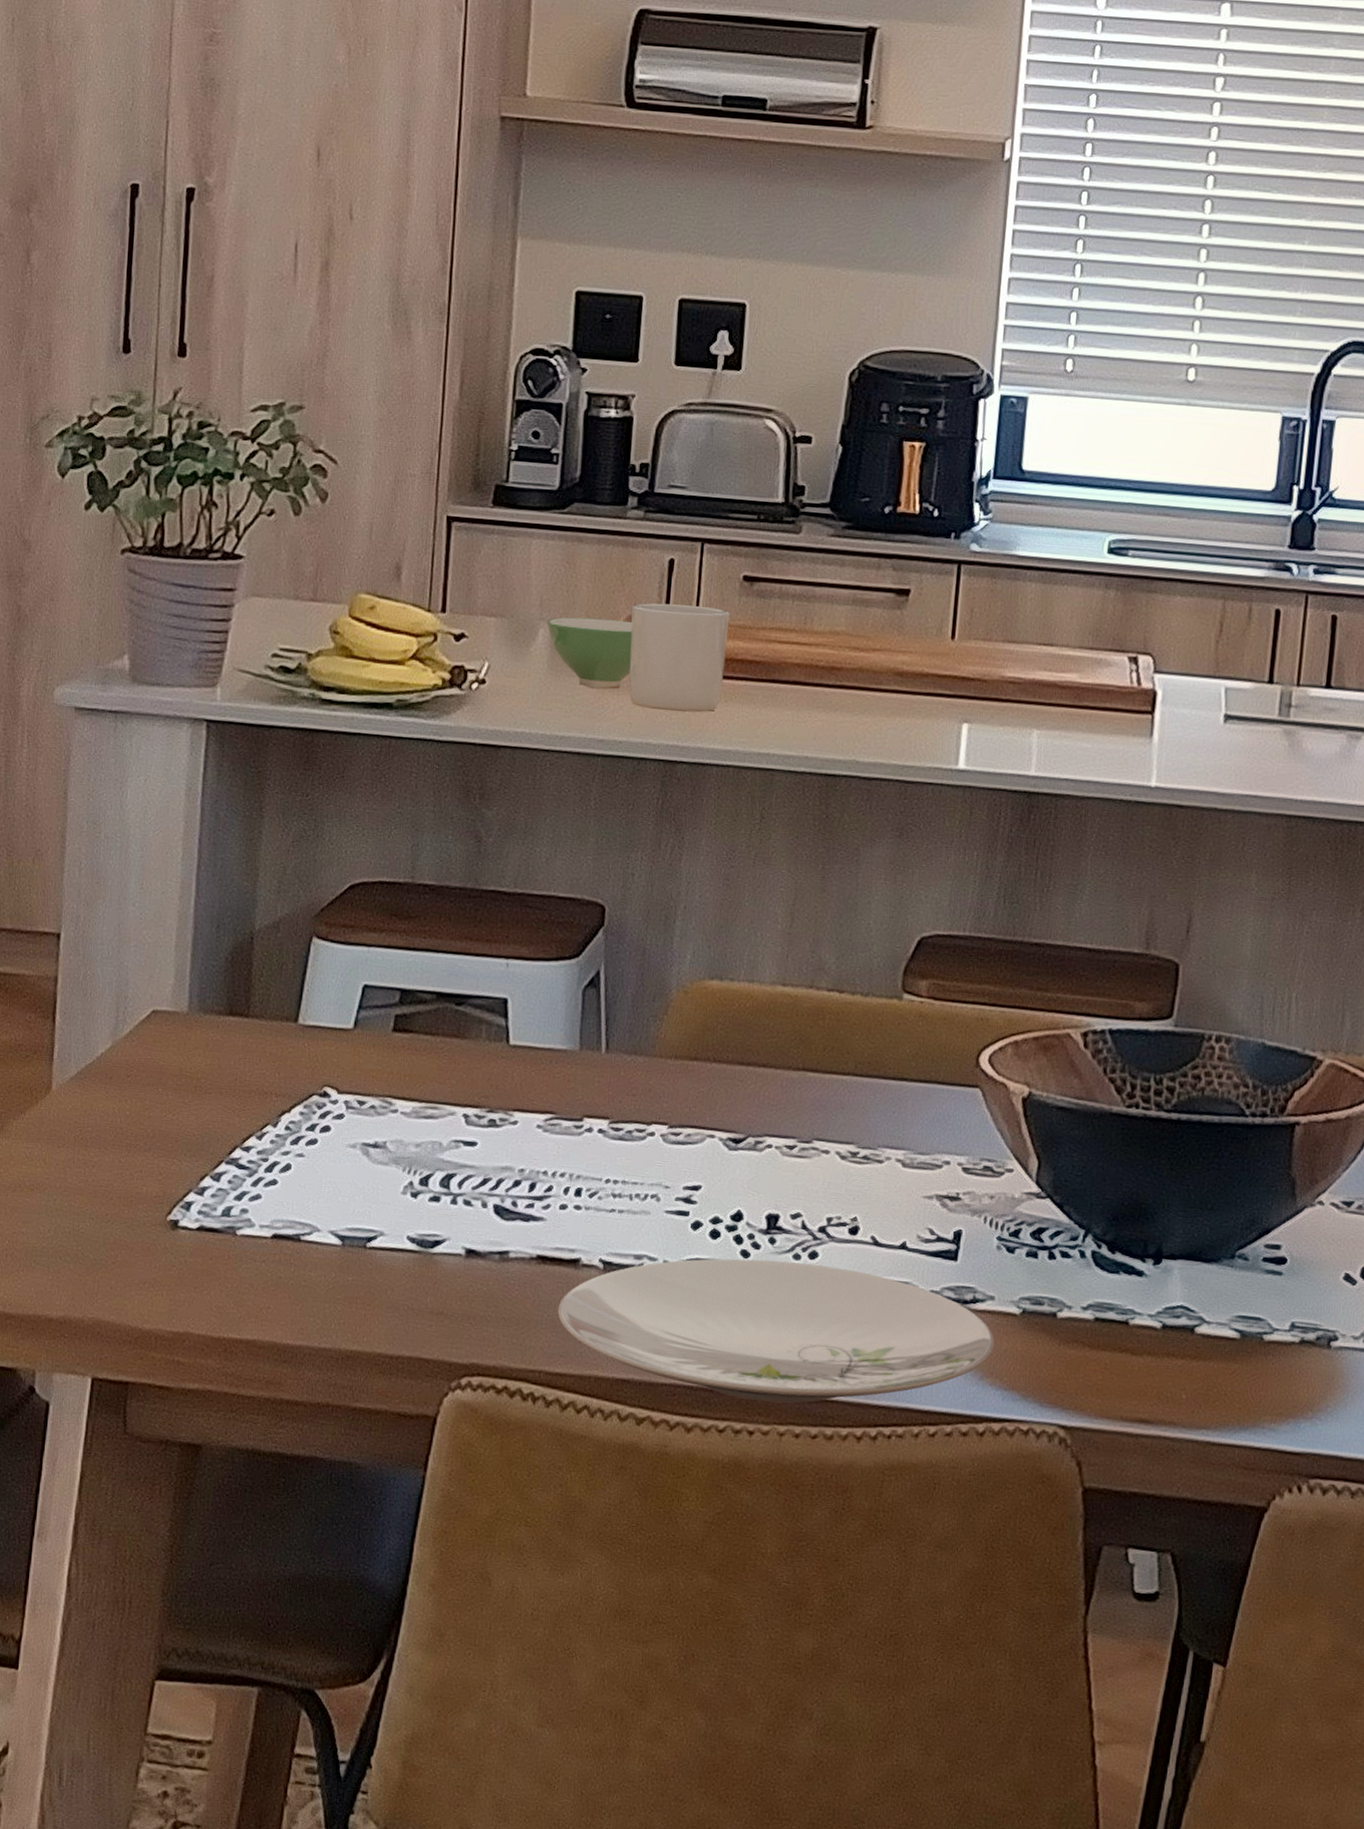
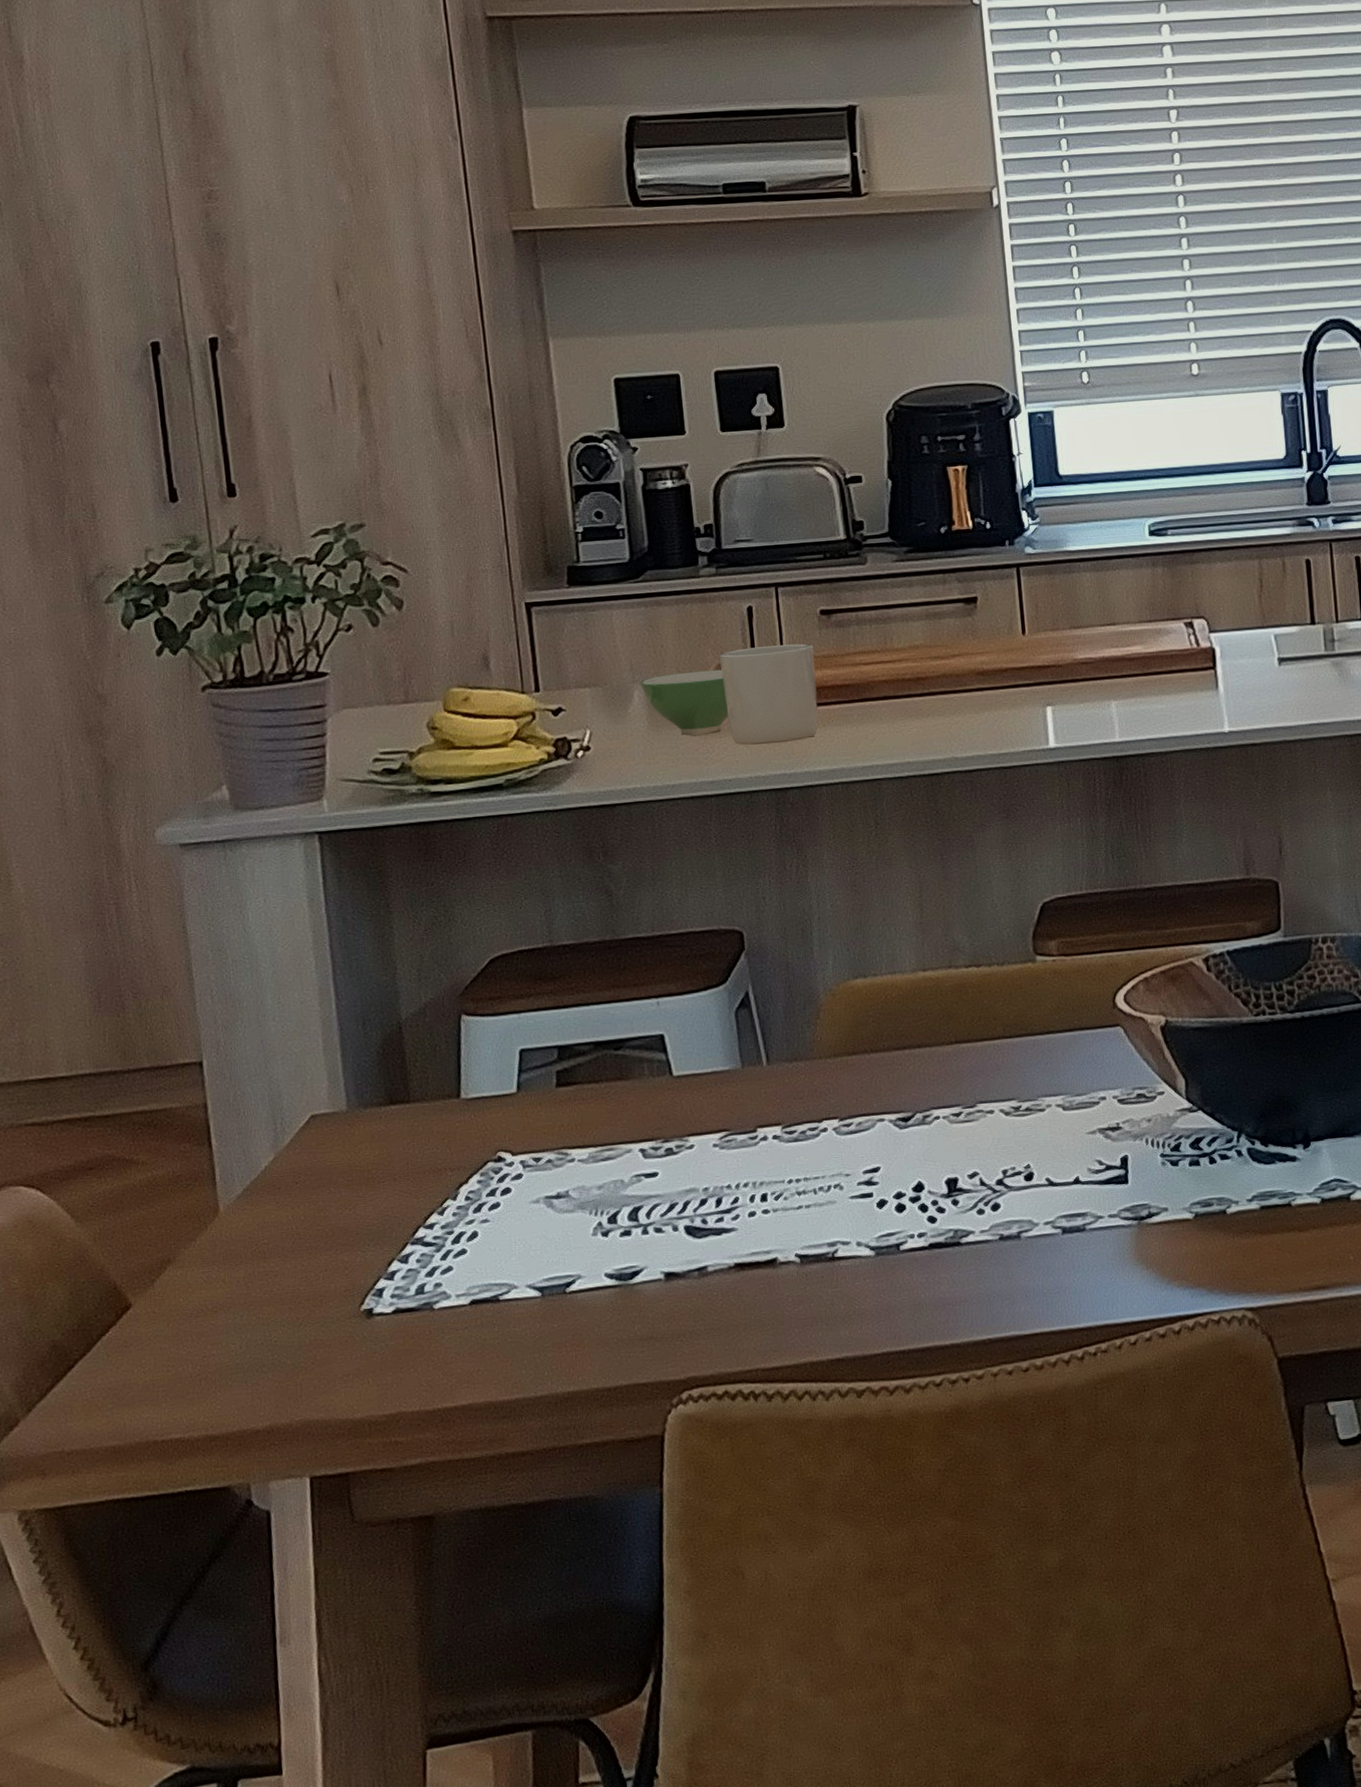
plate: present [557,1258,995,1403] -> none [763,1212,1176,1351]

